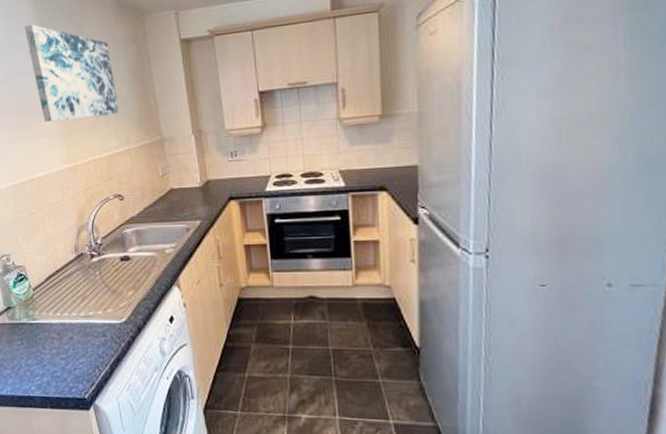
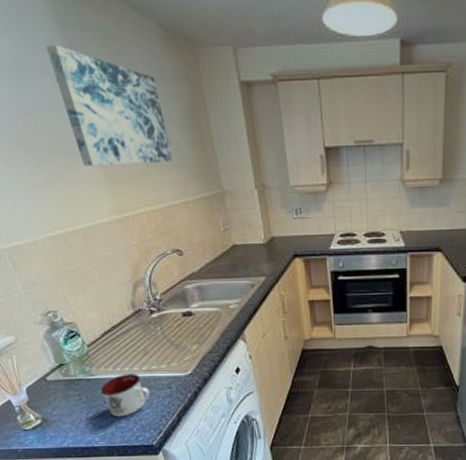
mug: none [40,319,85,365] -> present [100,373,150,417]

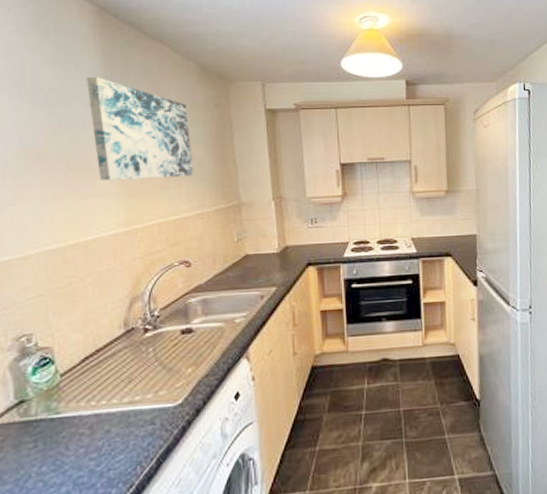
mug: present [100,373,150,417] -> none [63,407,126,469]

